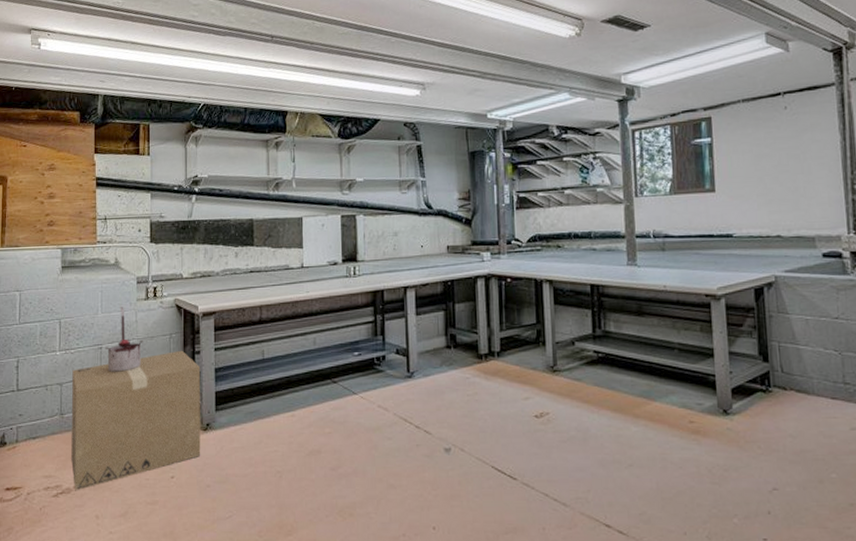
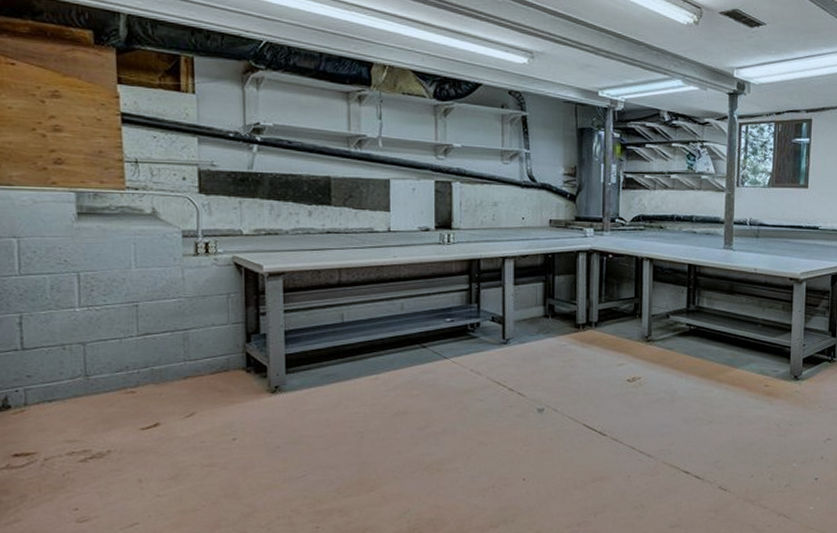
cardboard box: present [71,350,201,491] -> none [99,311,269,456]
paint can: present [105,307,144,372] -> none [142,262,194,332]

